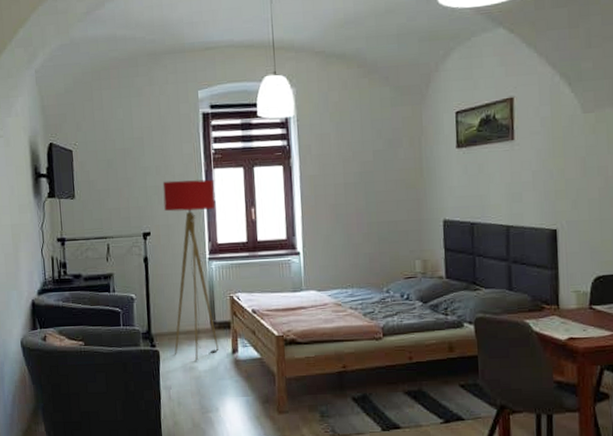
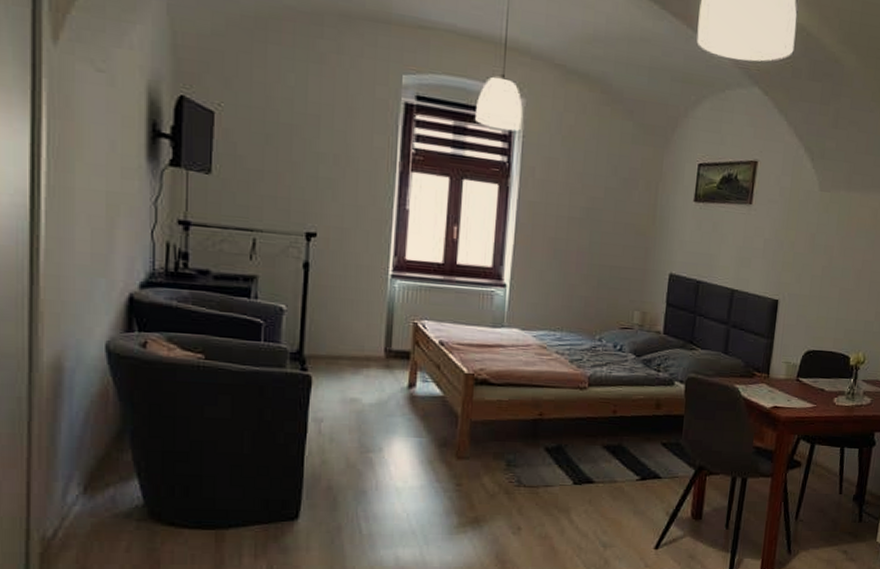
floor lamp: present [162,179,219,361] -> none [333,174,410,392]

